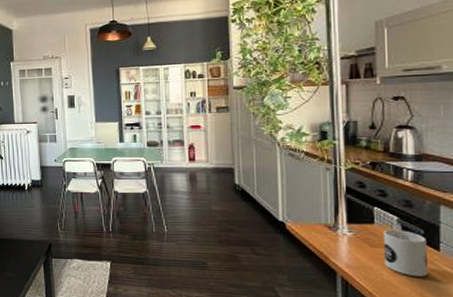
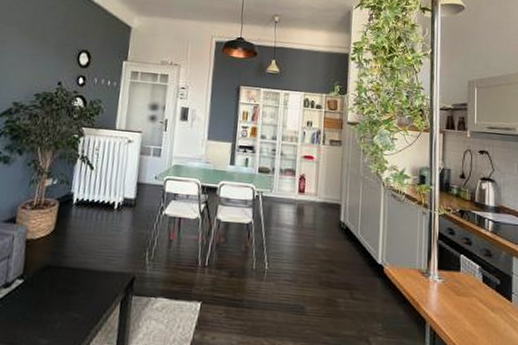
mug: present [383,229,428,277] -> none [467,278,502,328]

